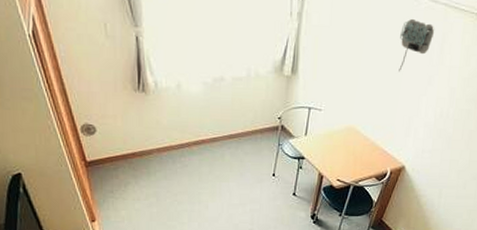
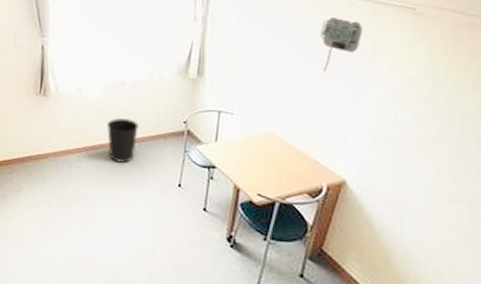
wastebasket: none [207,114,238,157] -> present [106,118,139,163]

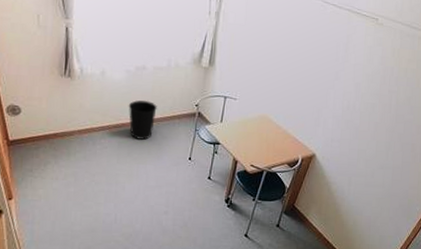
neon sign: present [321,17,363,73] -> none [308,21,340,68]

